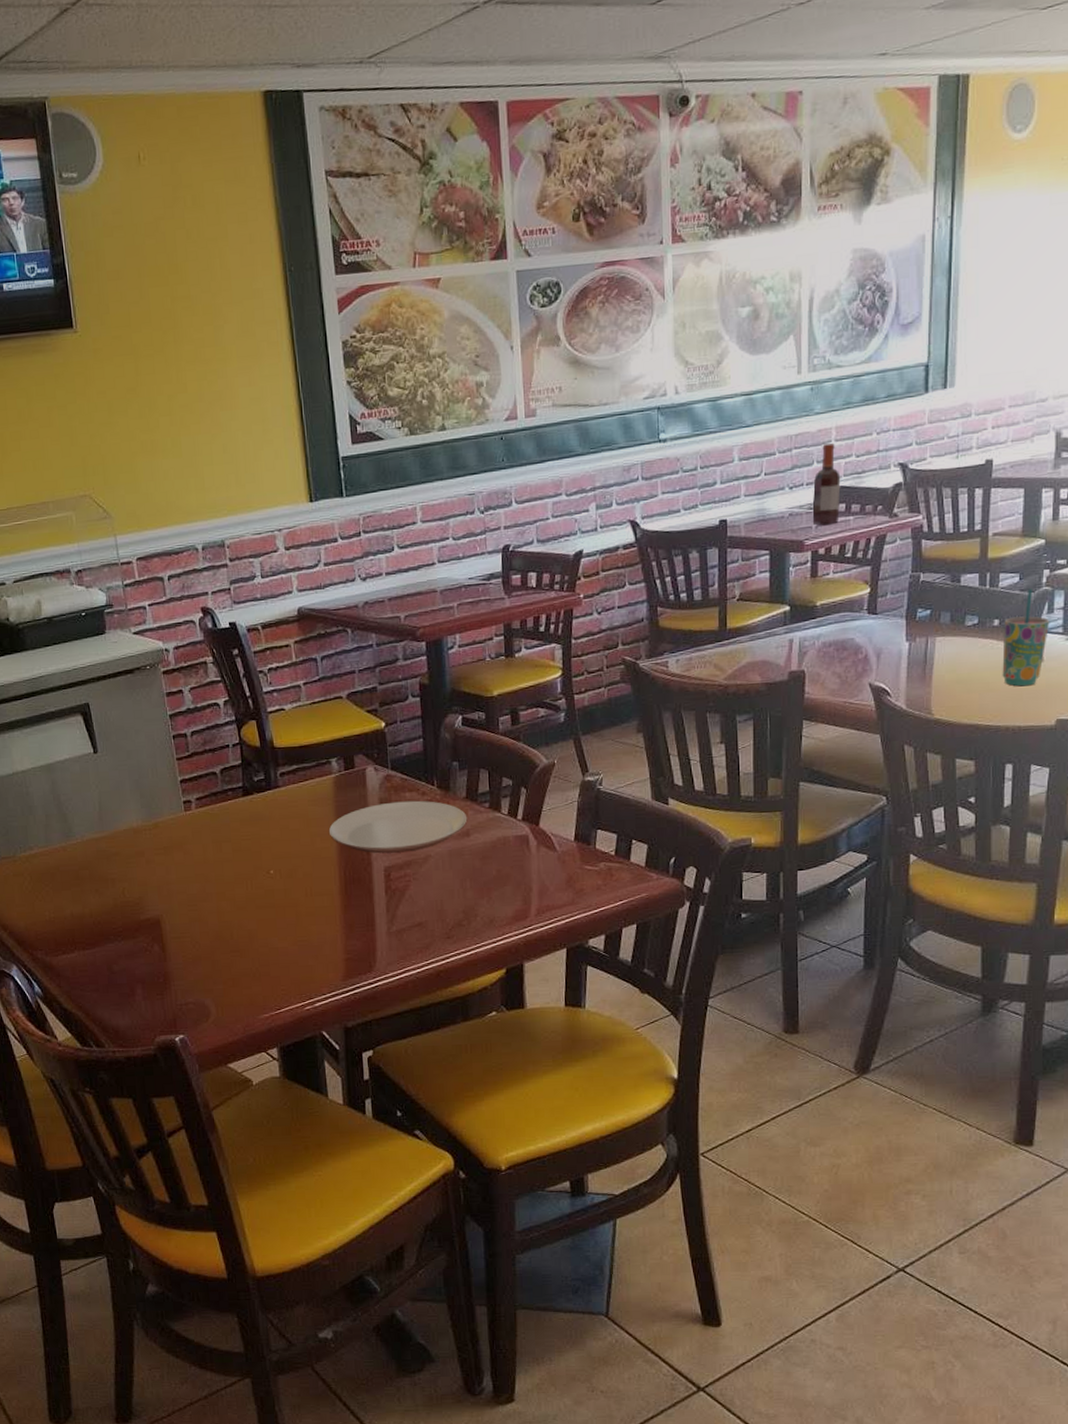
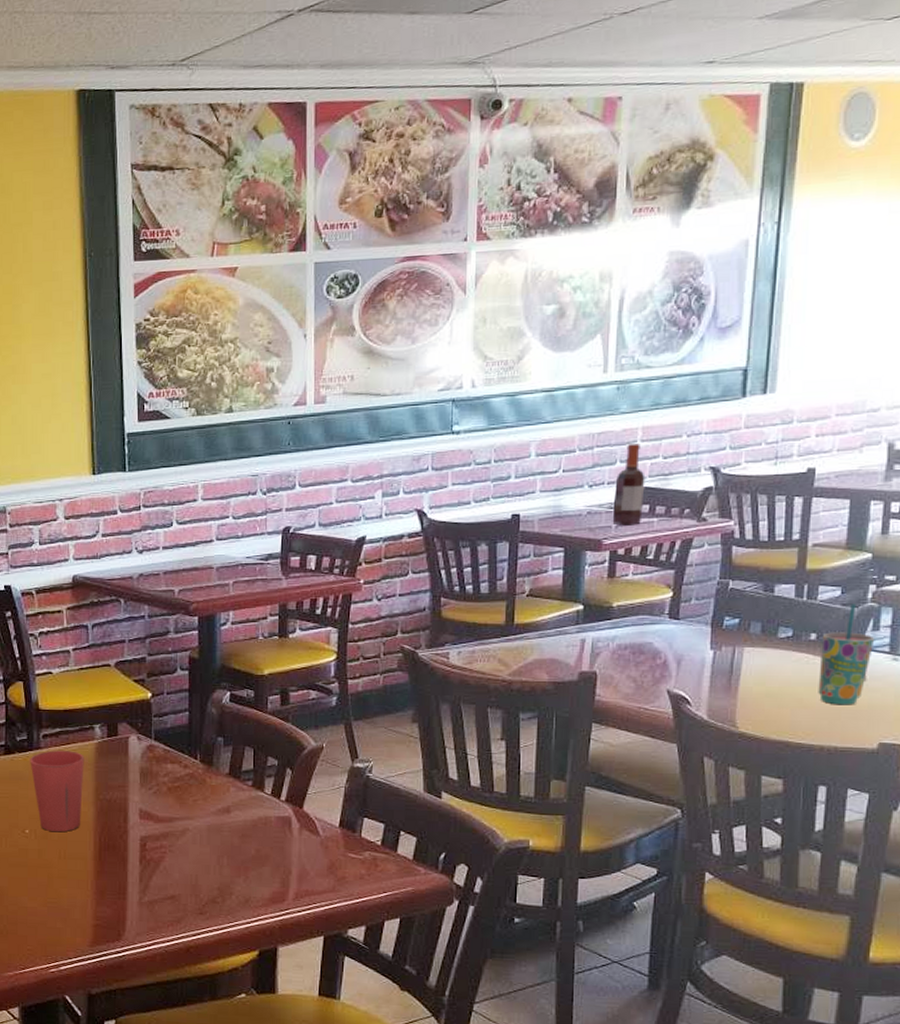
cup: none [269,787,325,871] -> present [30,750,84,833]
plate: present [328,800,468,854] -> none [87,772,229,823]

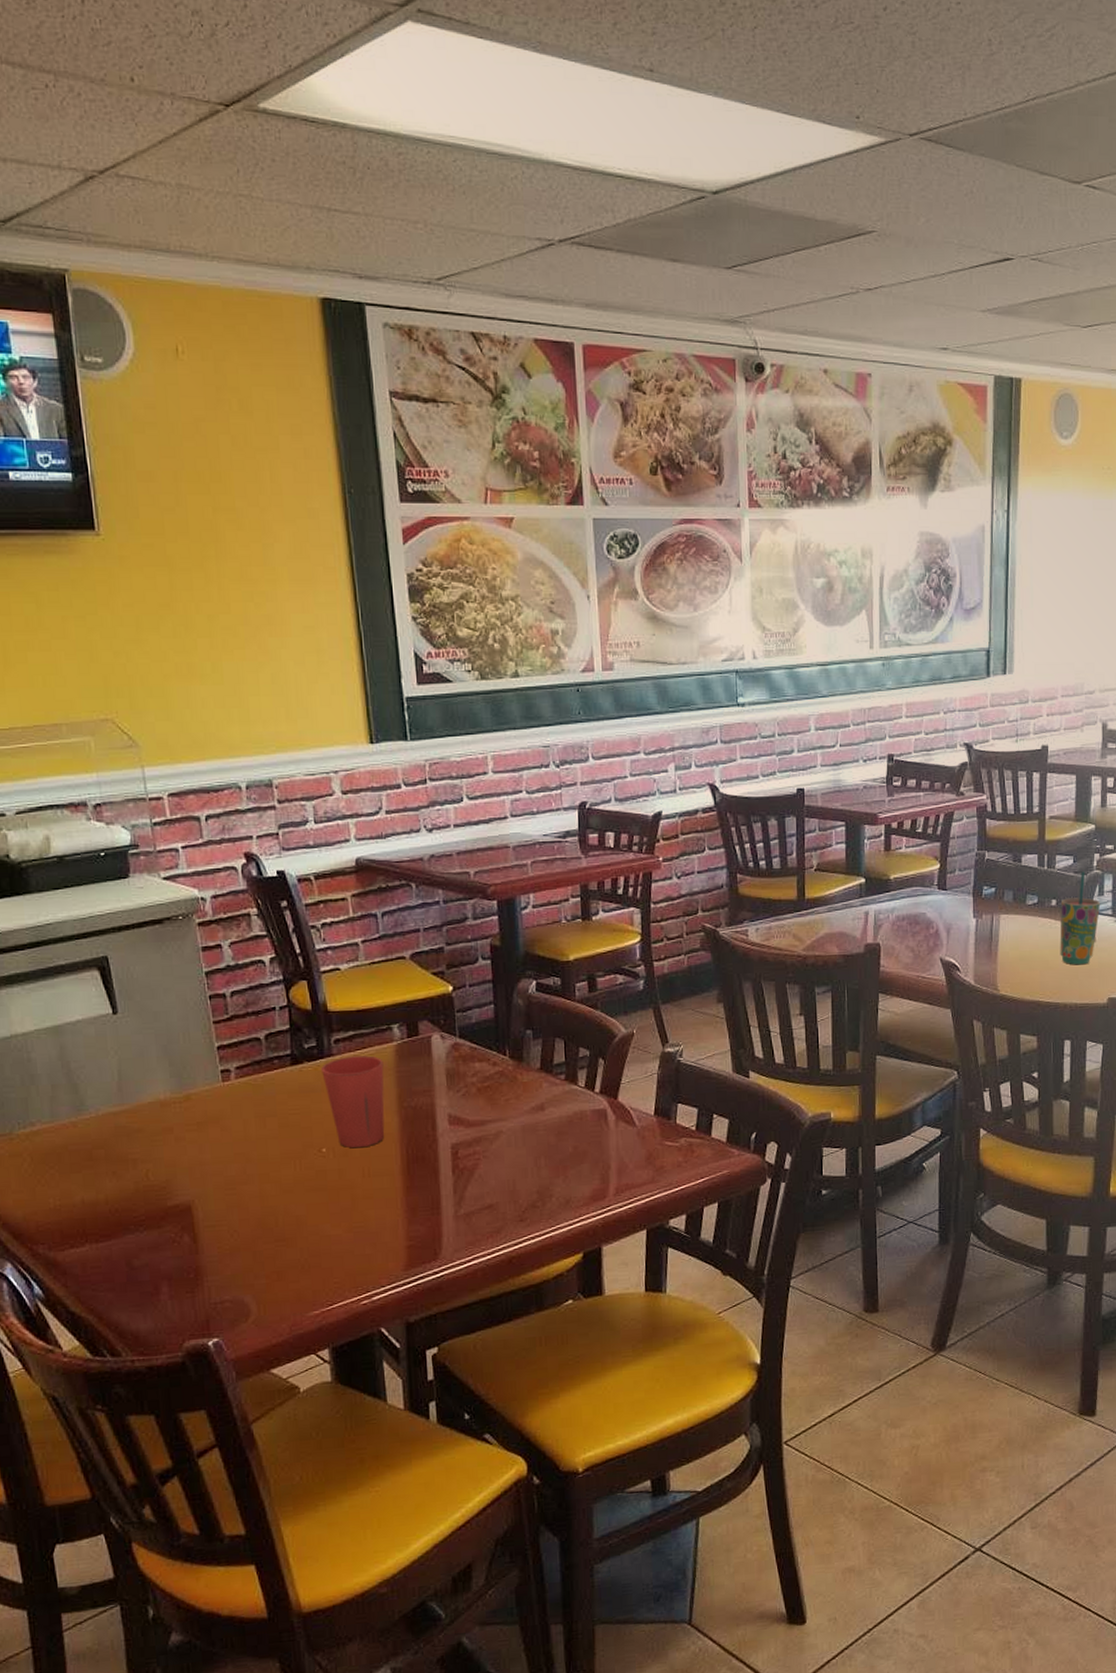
bottle: present [612,442,646,526] -> none [885,718,912,800]

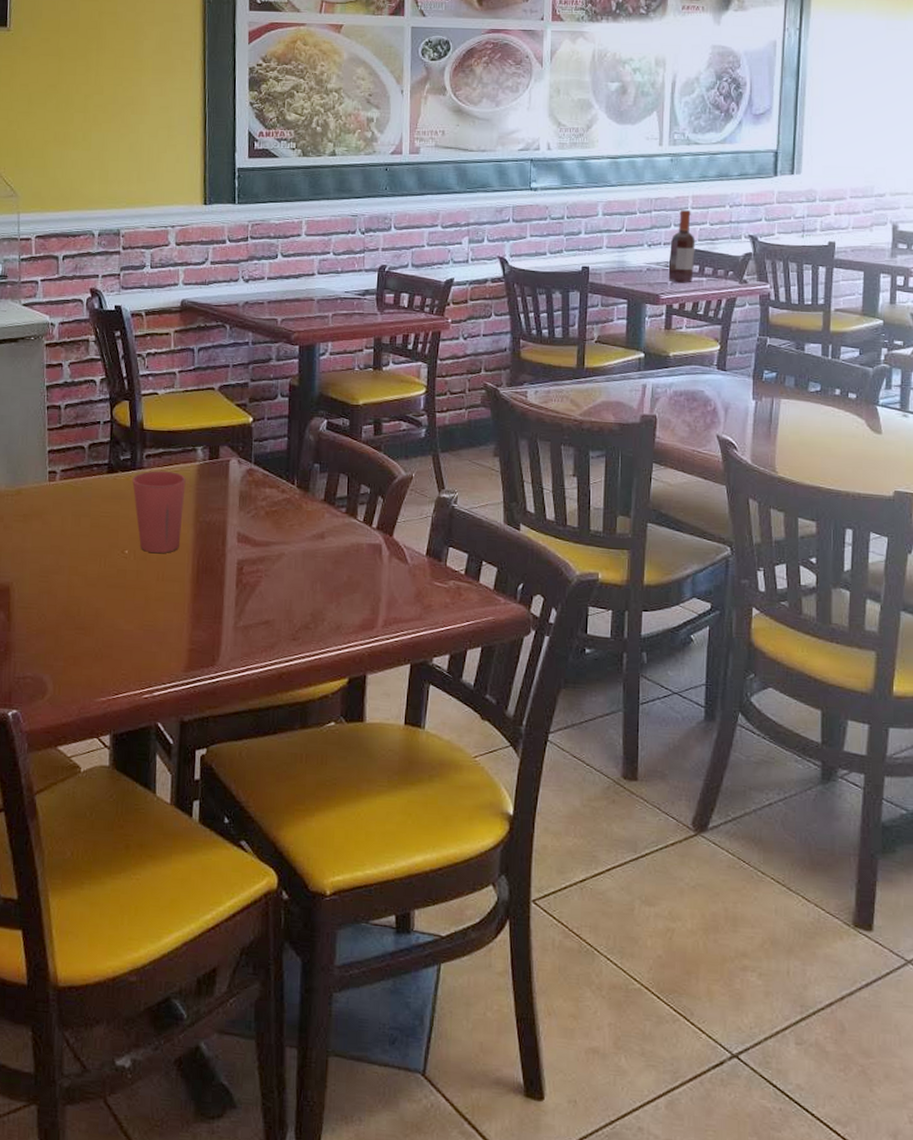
bottle: none [885,718,912,800] -> present [668,209,696,283]
cup: present [1060,871,1101,965] -> none [843,364,888,456]

